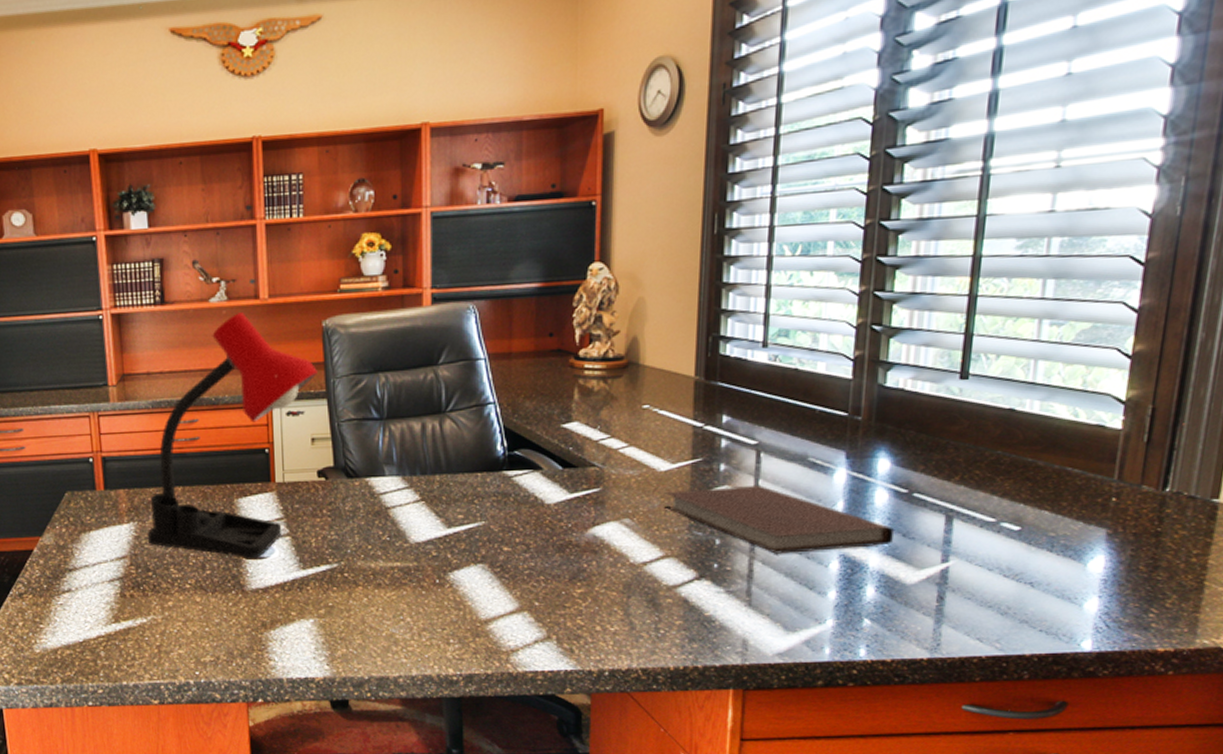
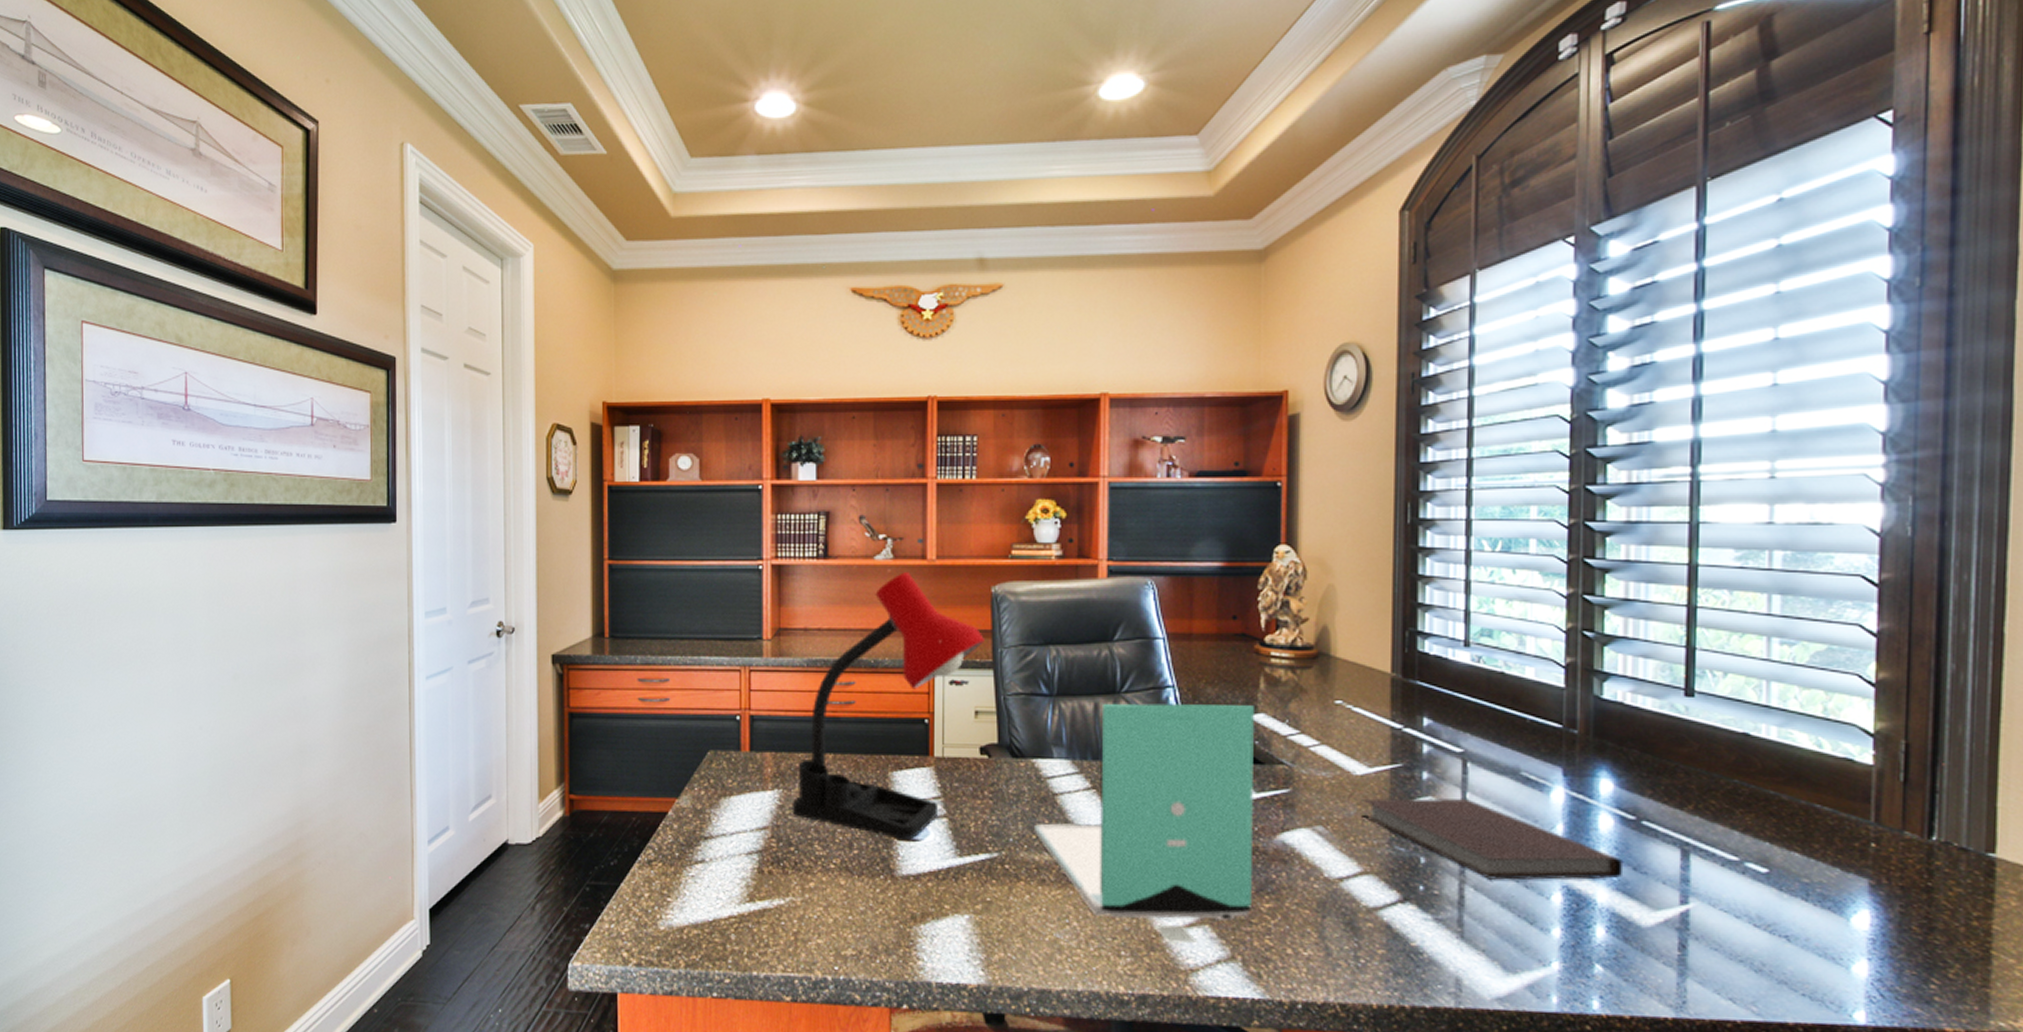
laptop: none [369,415,569,629] -> present [1033,703,1254,944]

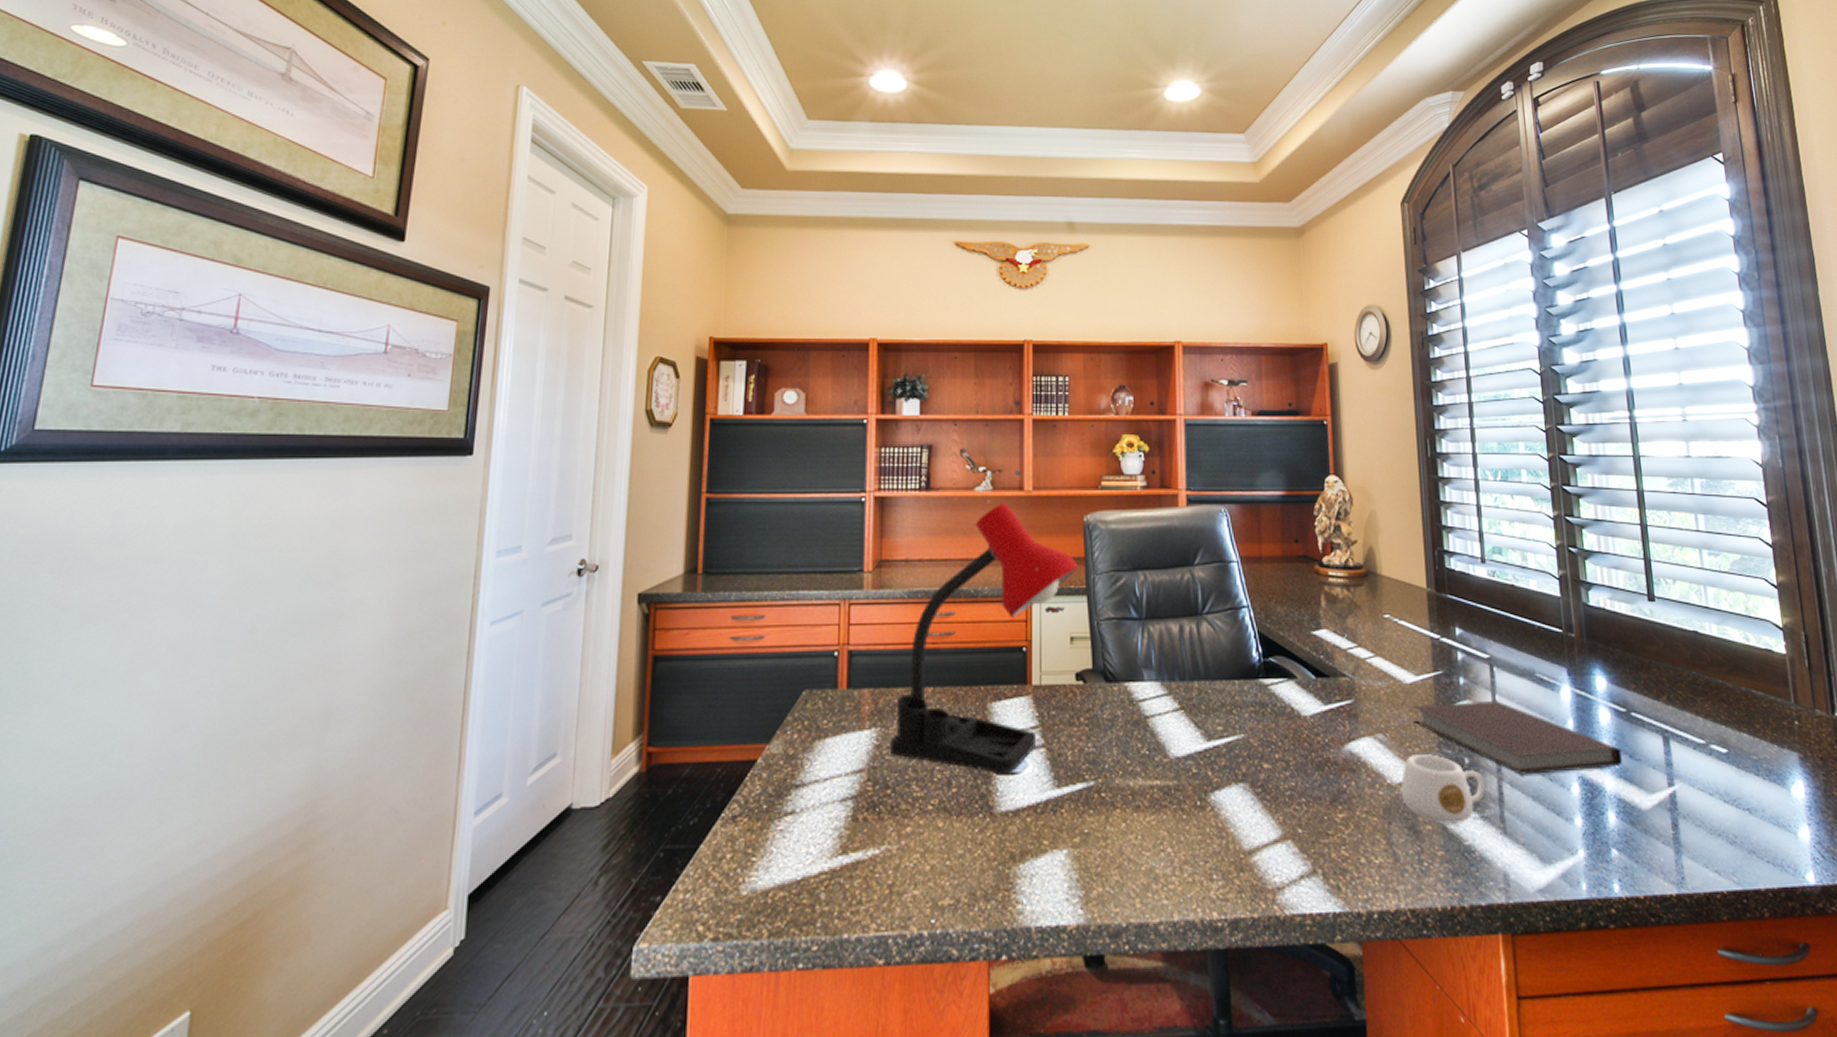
laptop: present [1033,703,1254,944] -> none [1127,622,1327,862]
mug: none [1339,850,1443,924] -> present [1400,754,1486,824]

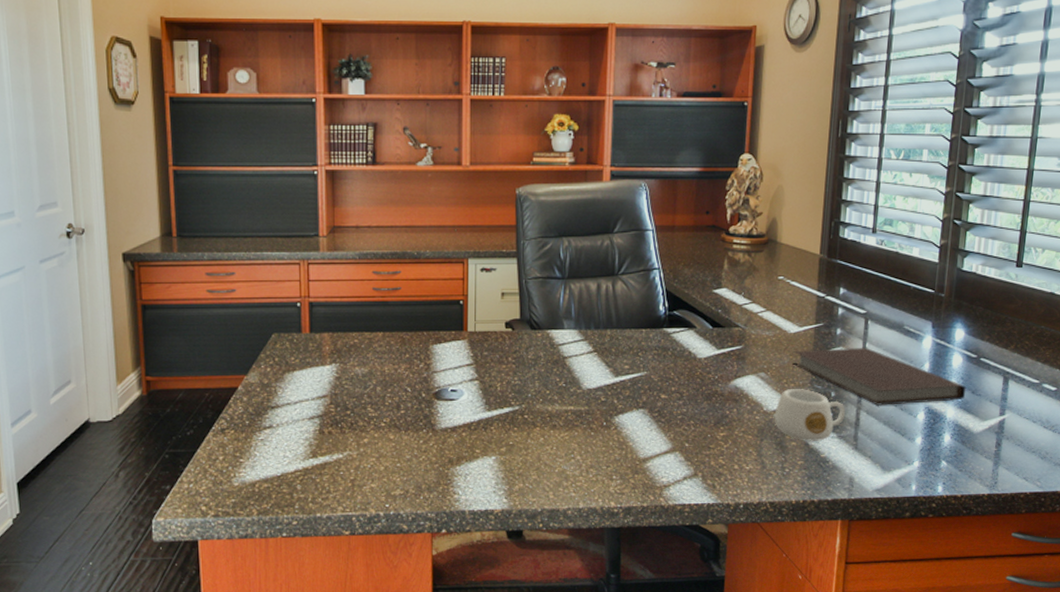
desk lamp: present [890,503,1078,774] -> none [349,177,510,400]

